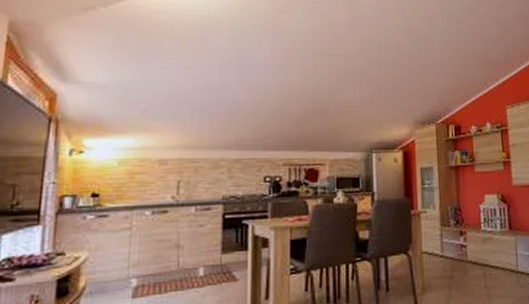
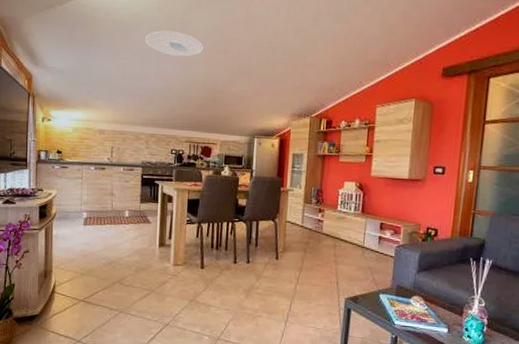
ceiling light: none [225,34,302,63] -> present [145,30,204,57]

